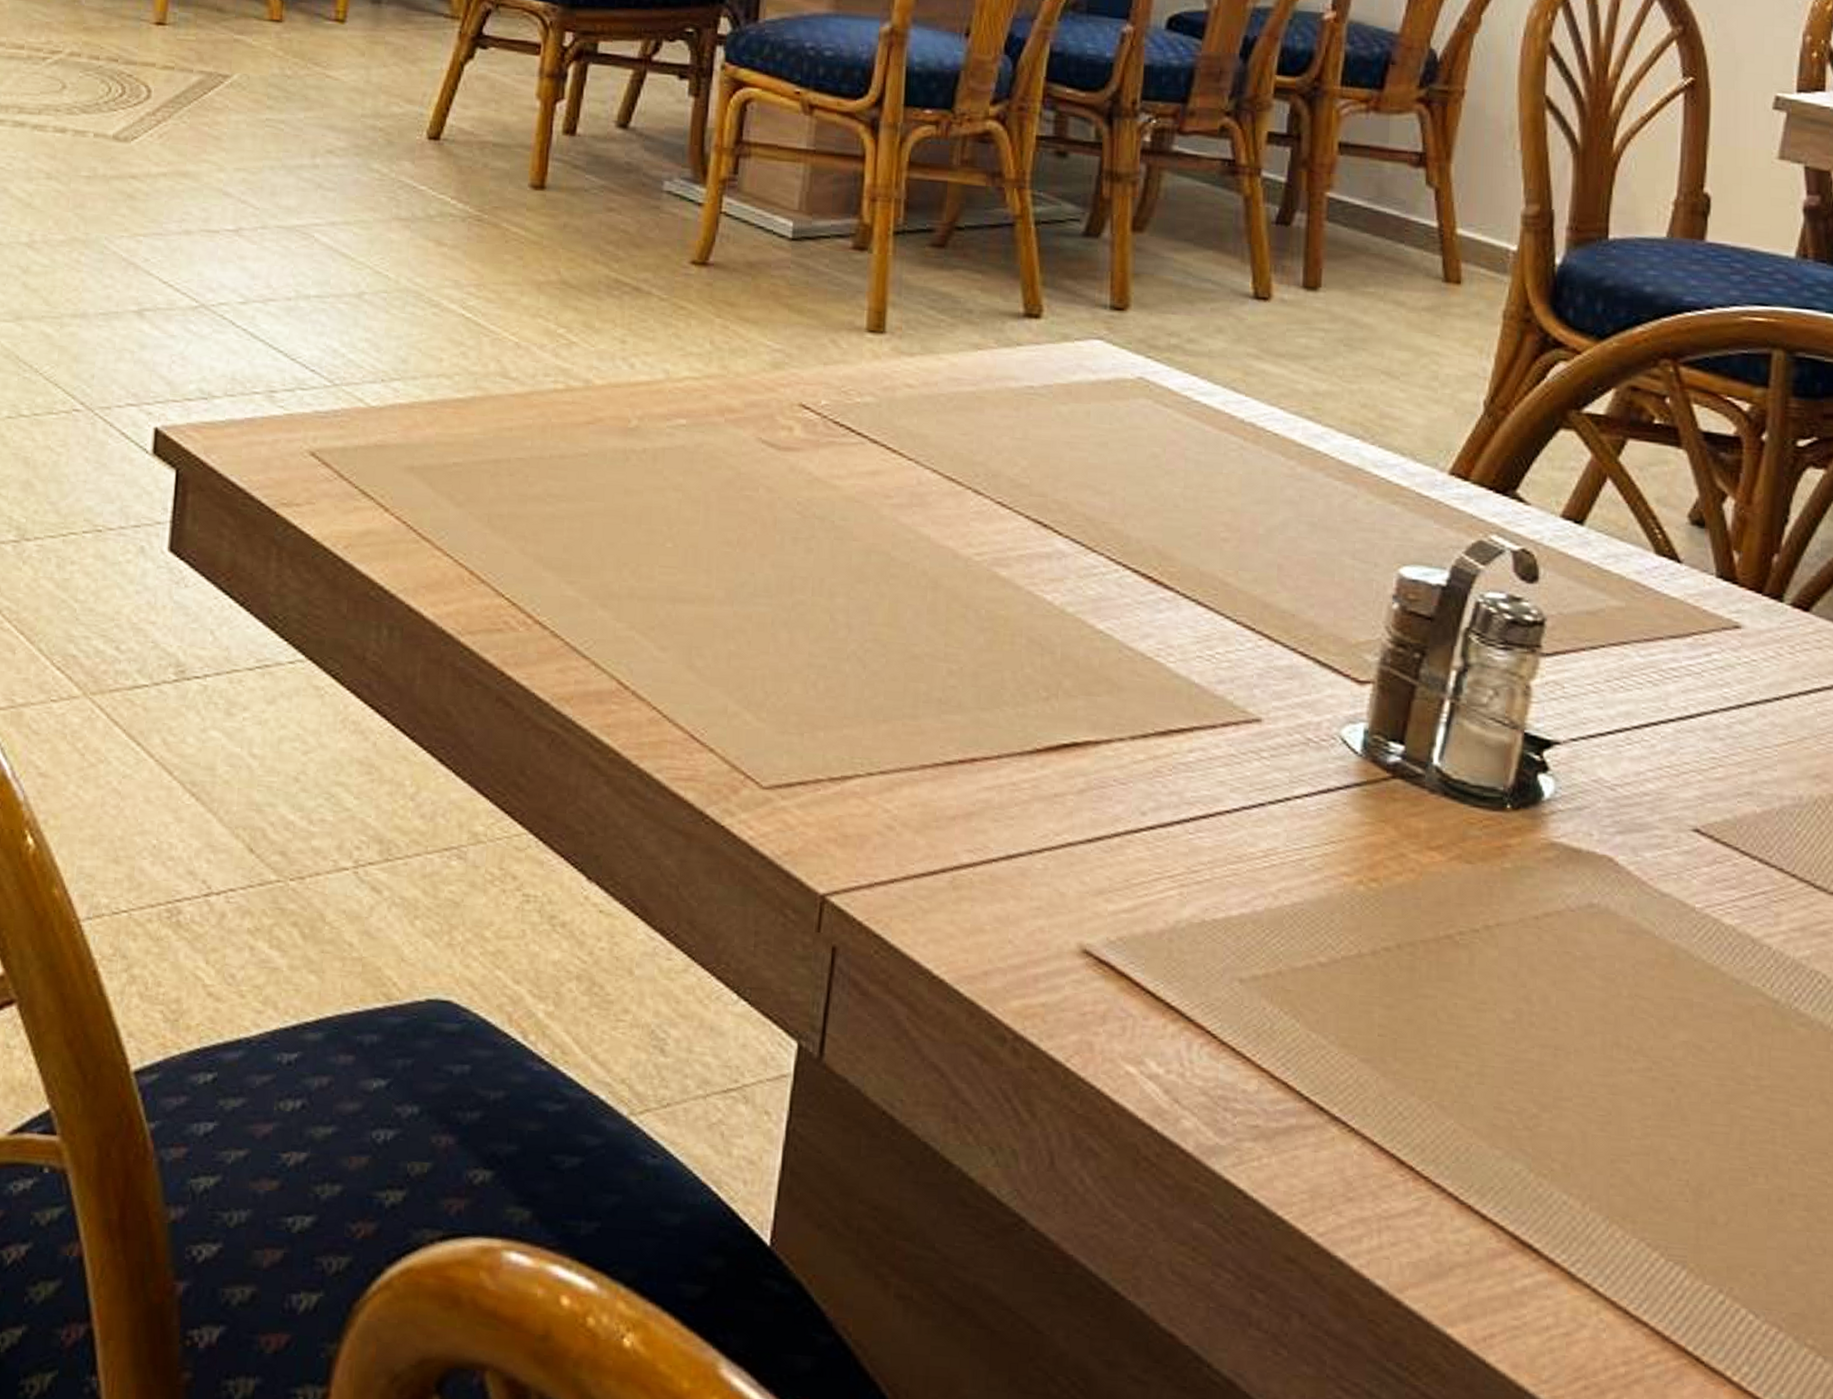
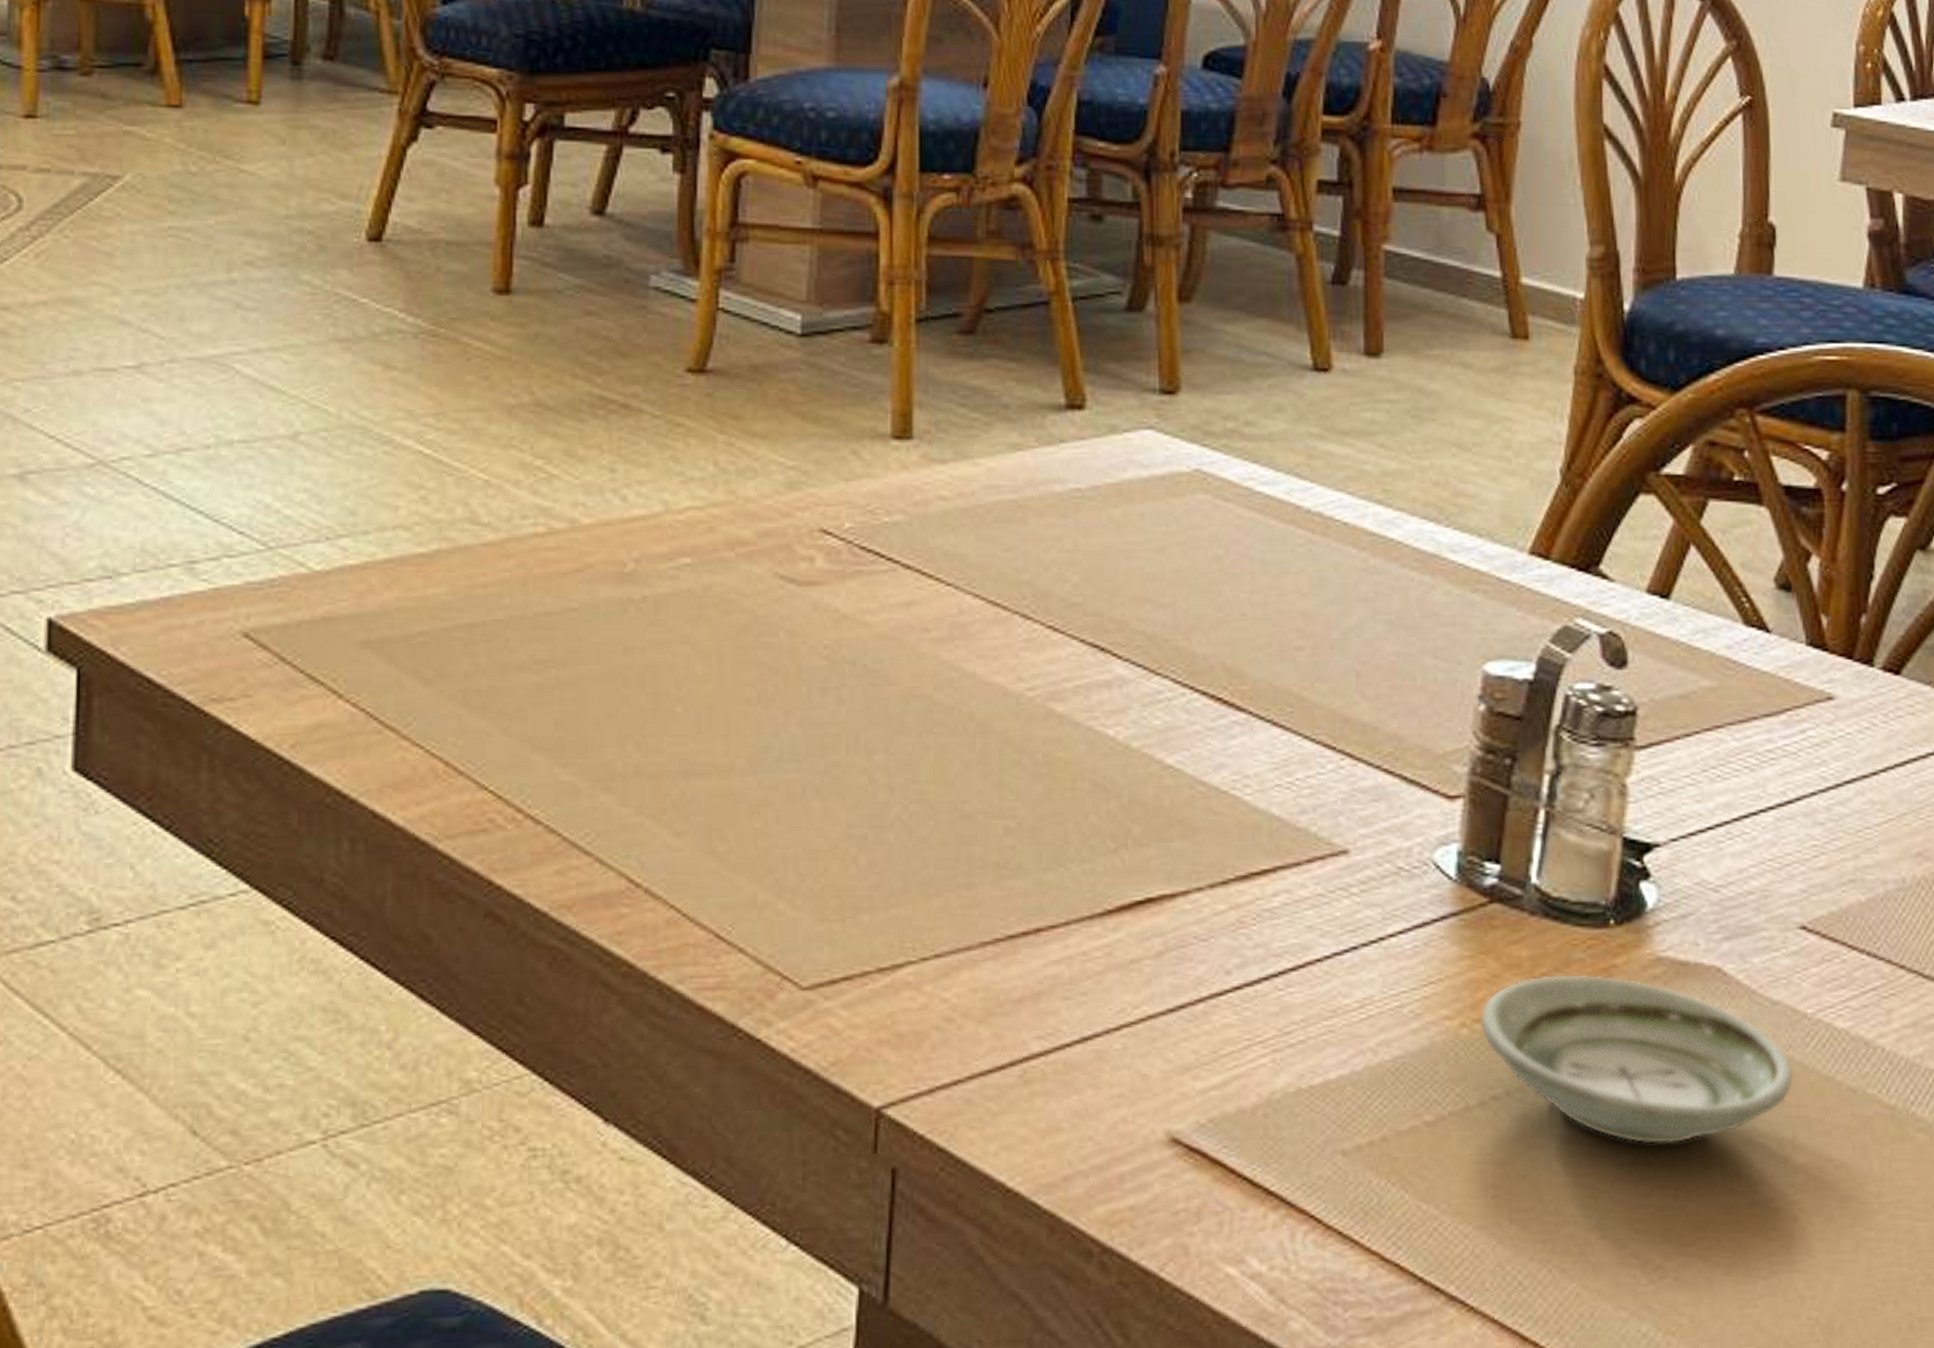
saucer: none [1376,846,1678,1010] -> present [1480,973,1794,1145]

